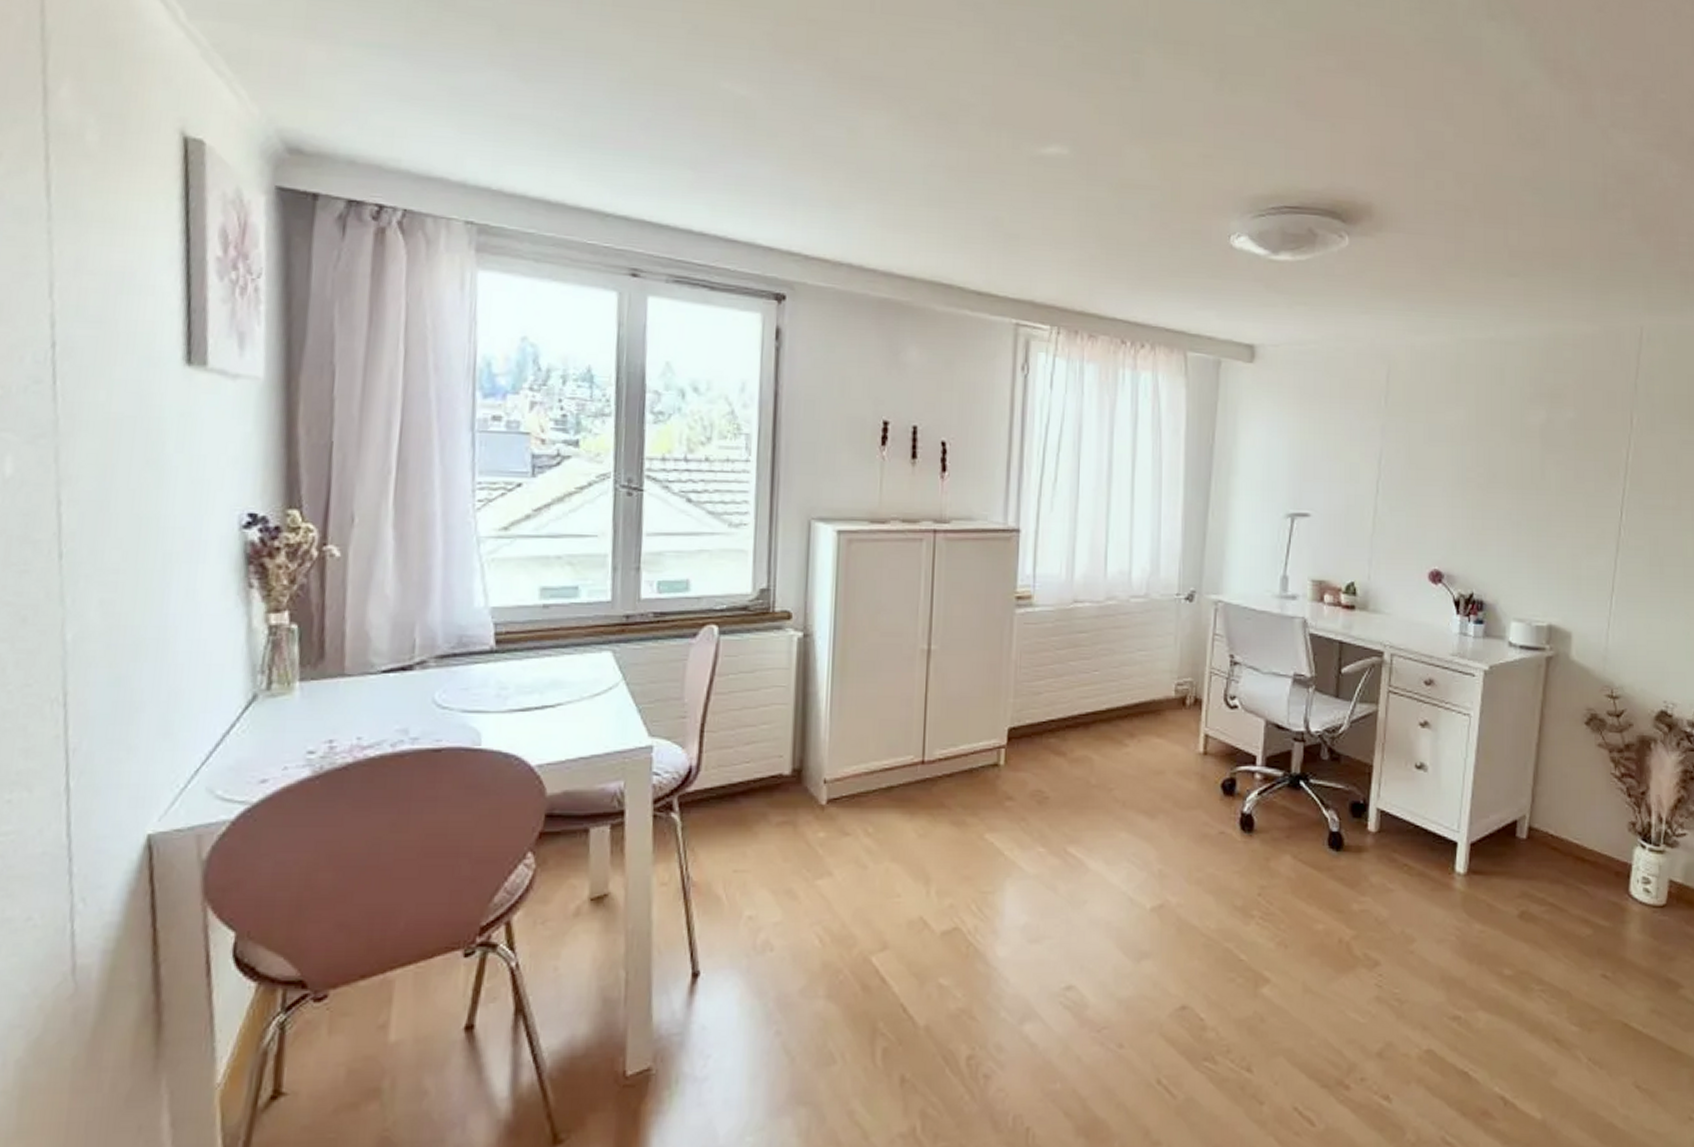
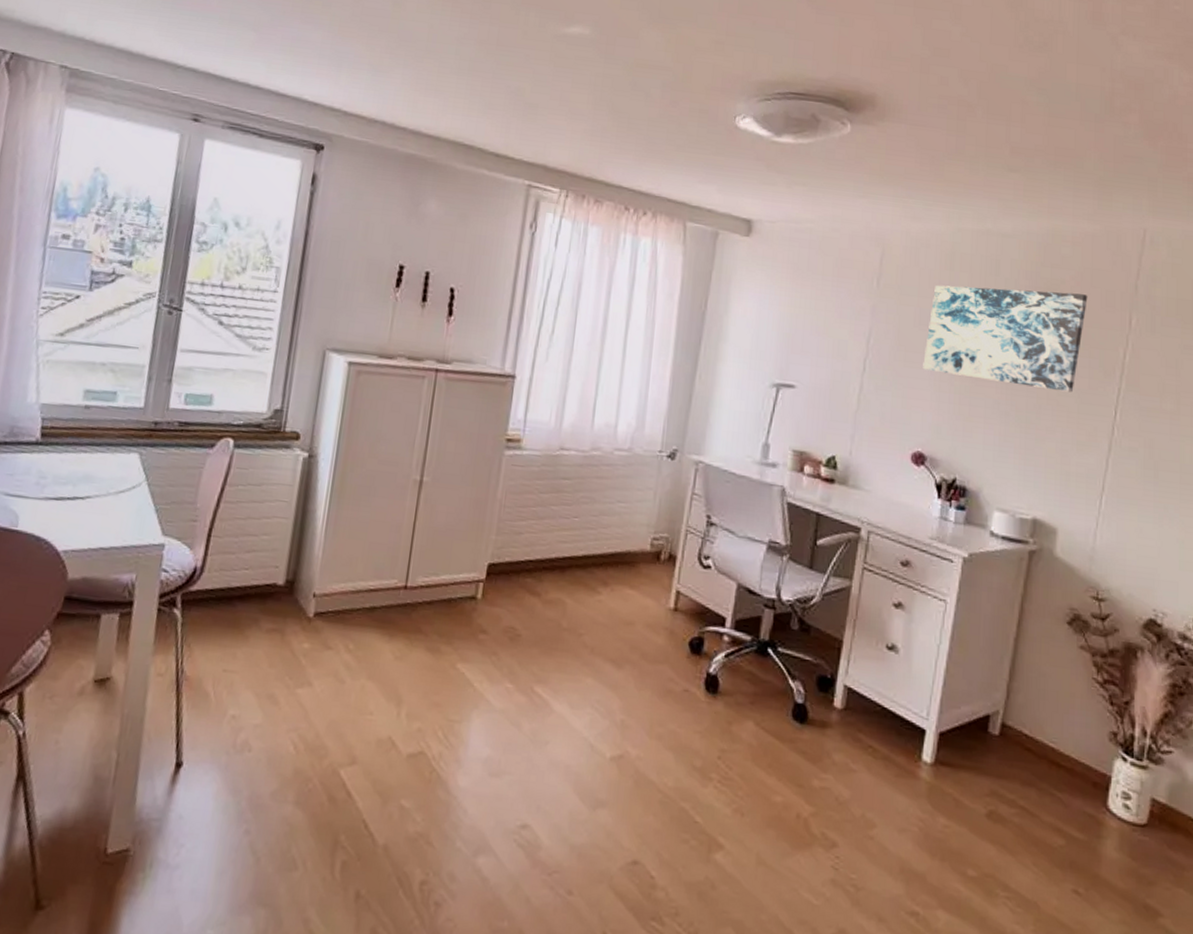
wall art: none [1435,396,1590,497] -> present [923,285,1088,393]

